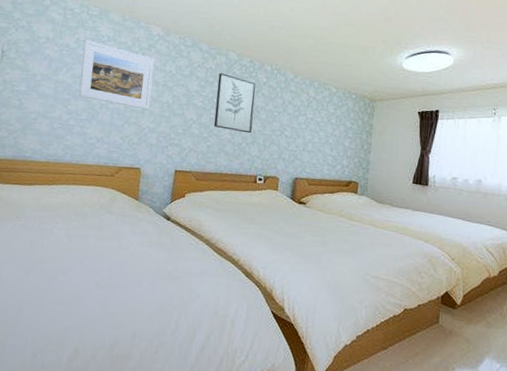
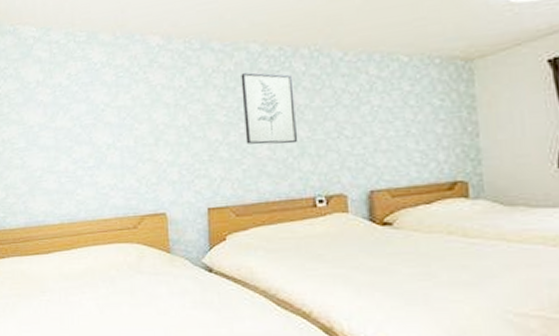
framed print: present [78,39,155,110] -> none [77,72,164,142]

